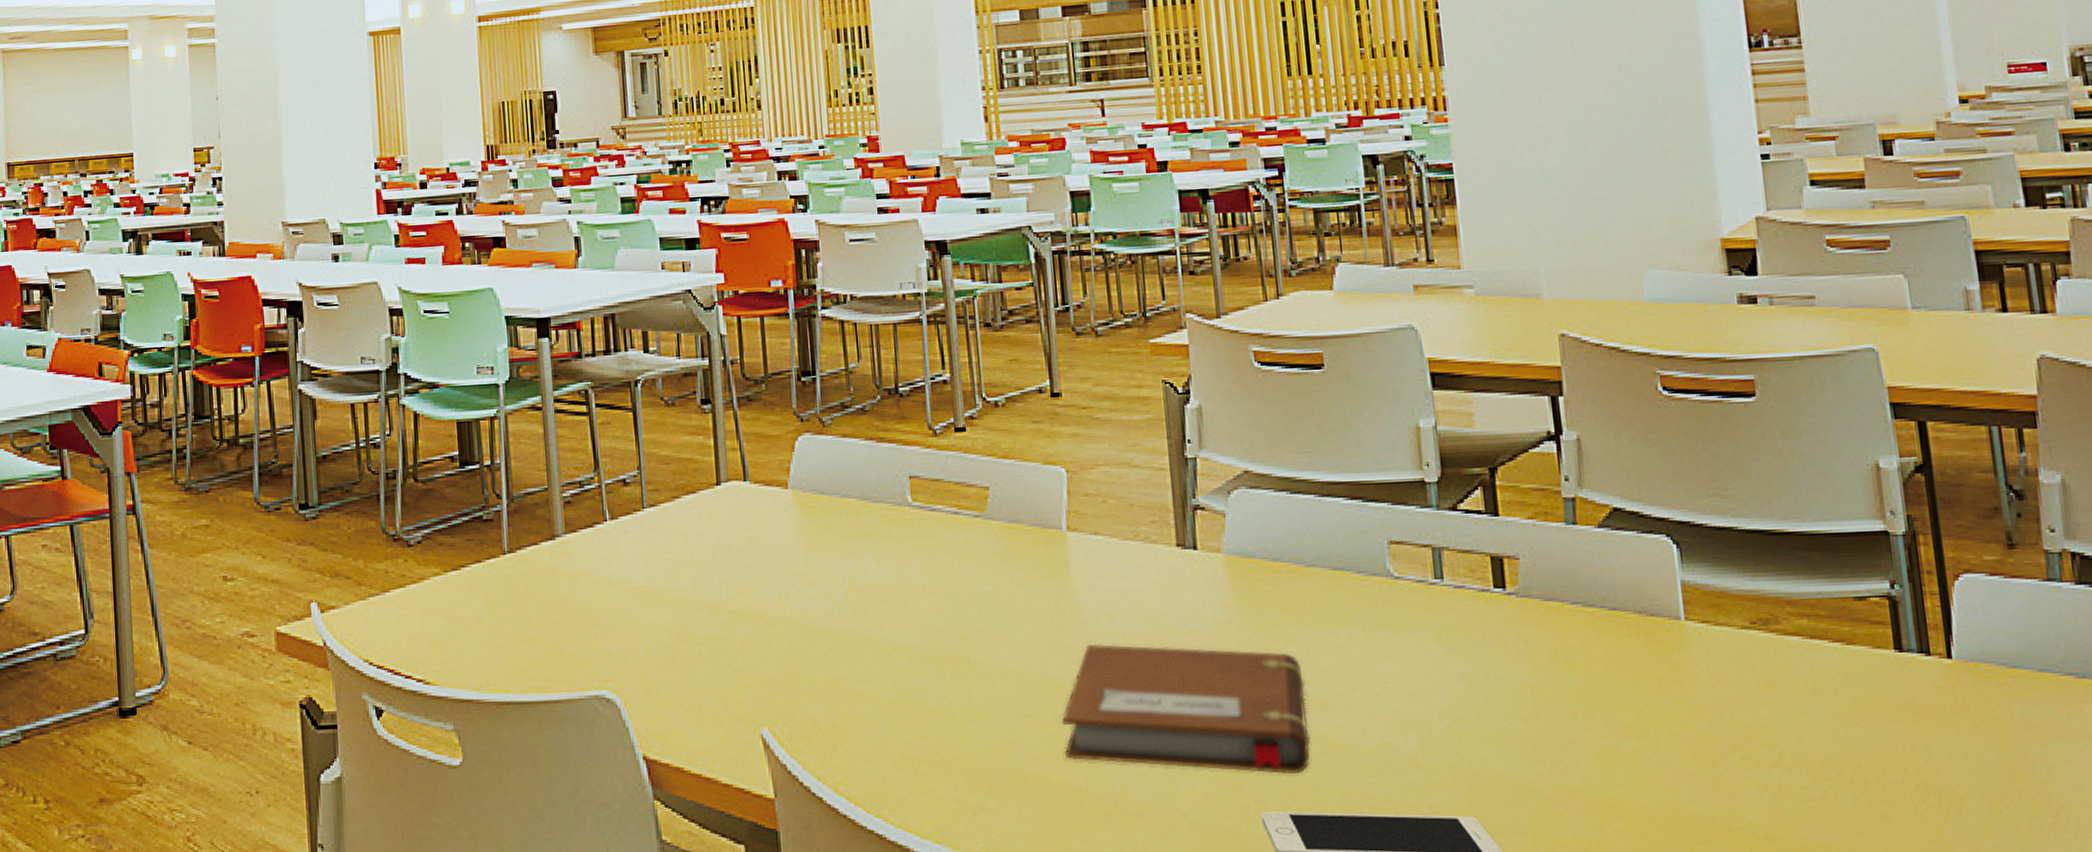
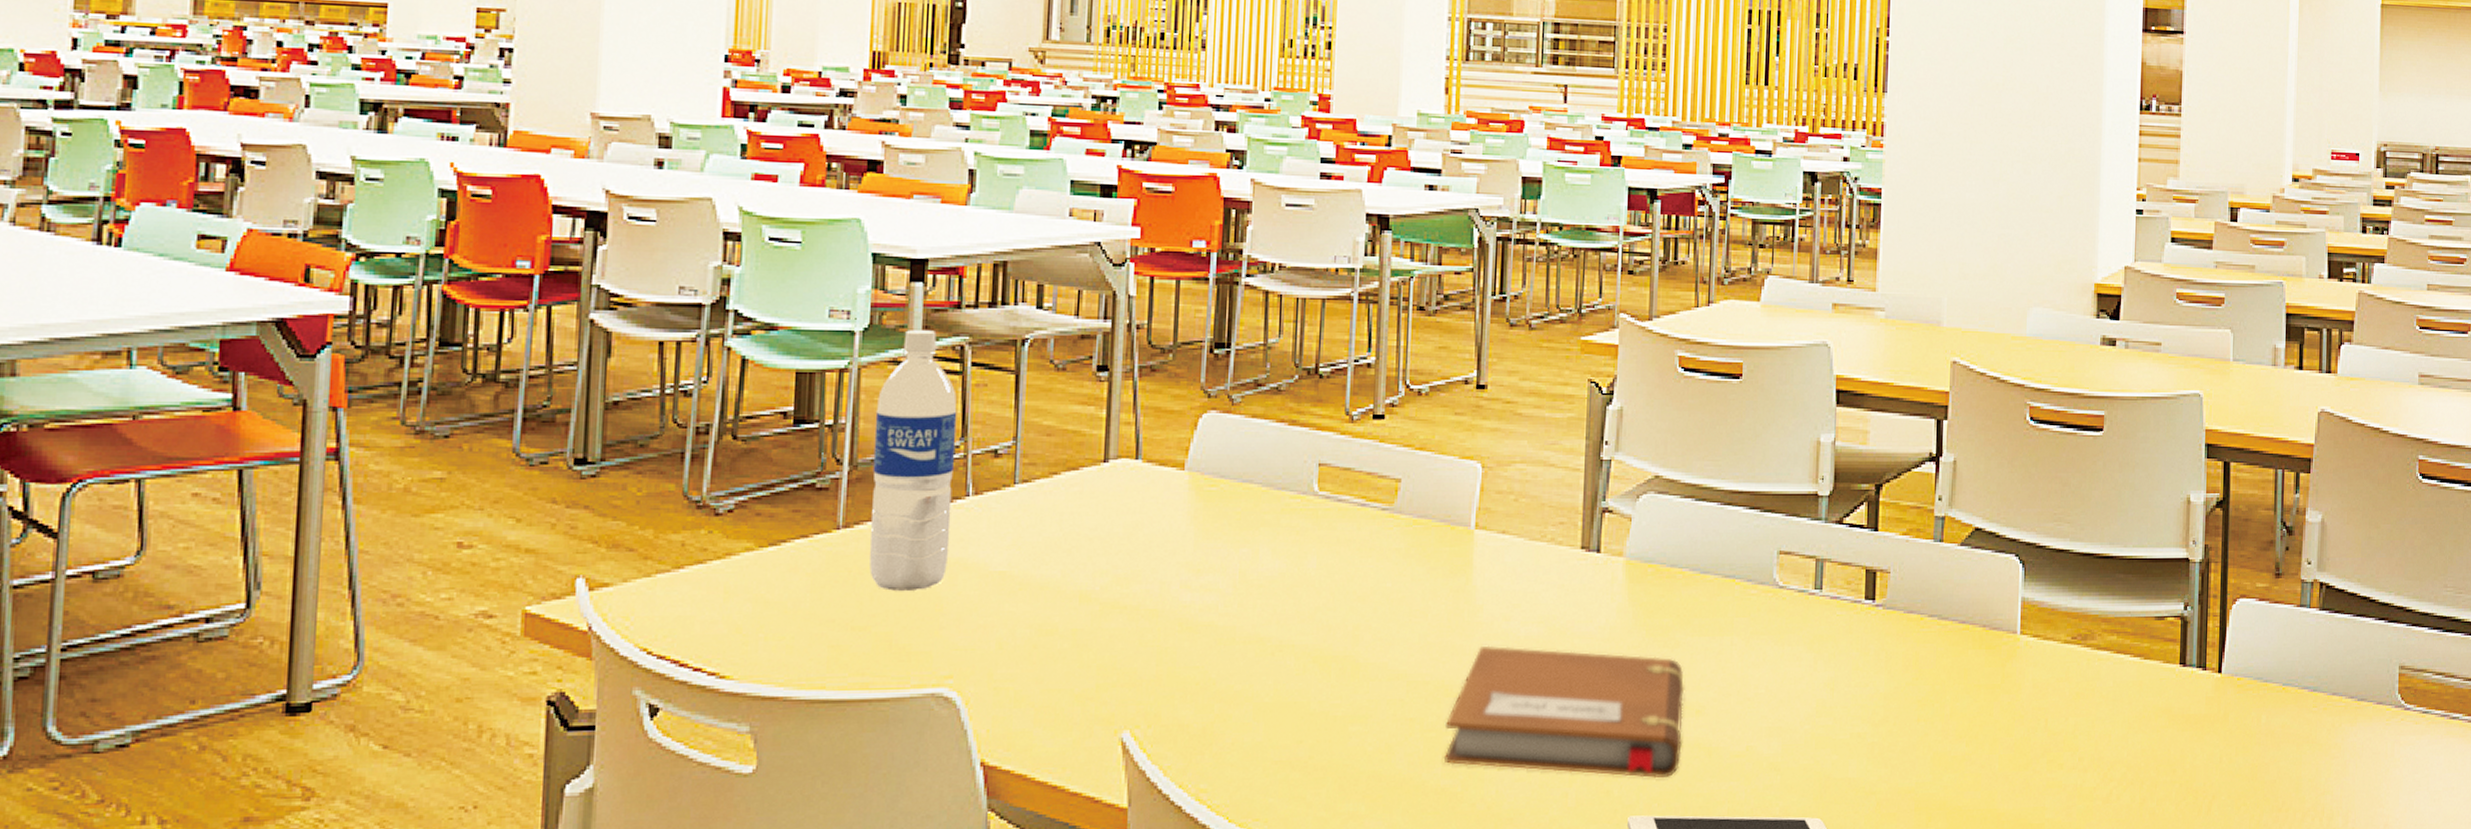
water bottle: none [523,378,596,606] -> present [869,330,957,591]

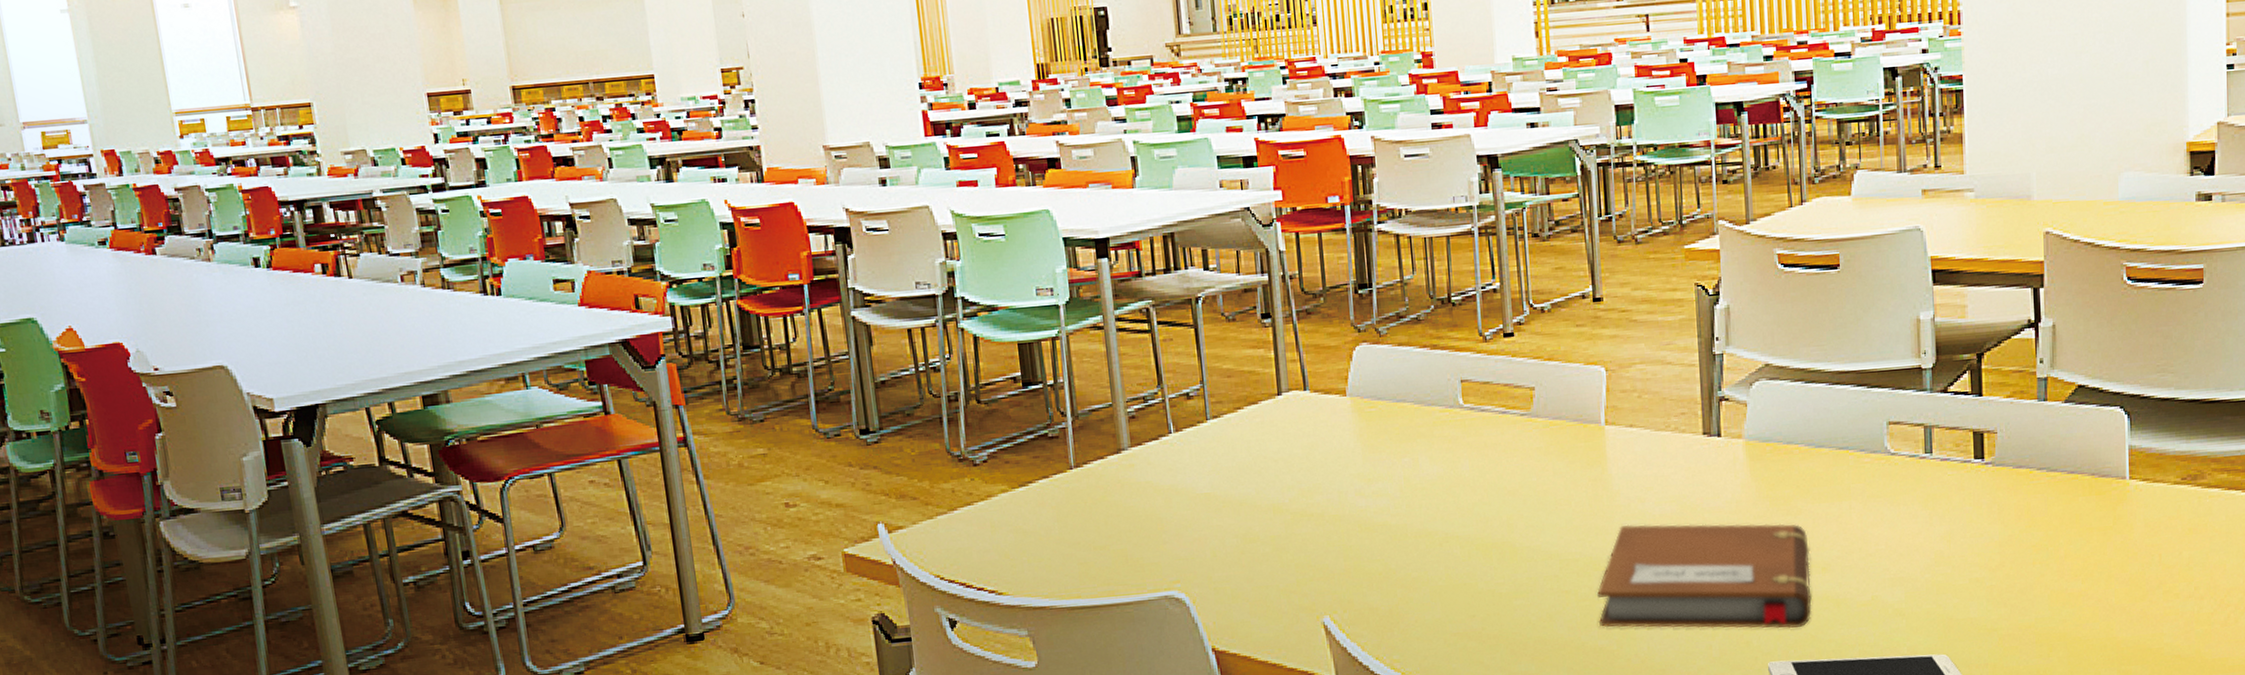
water bottle: present [869,330,957,591] -> none [1086,298,1162,516]

